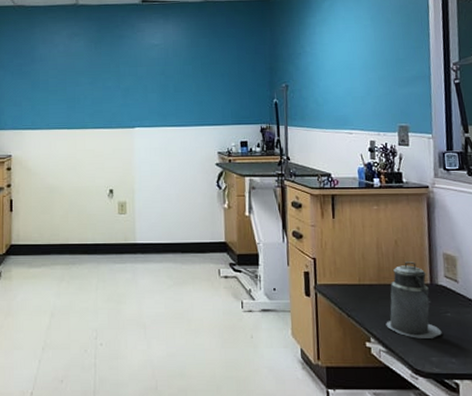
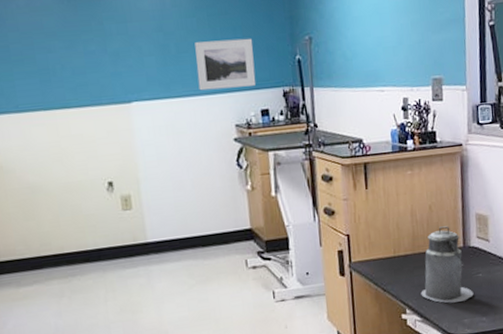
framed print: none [189,83,238,123] -> present [195,38,256,91]

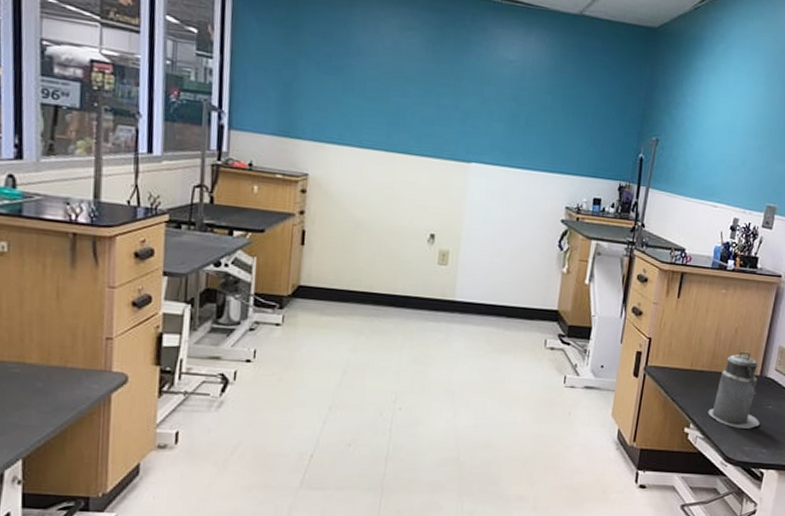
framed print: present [195,38,256,91] -> none [538,119,601,173]

